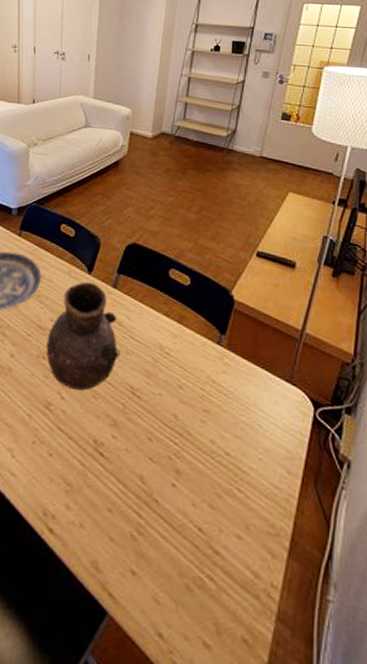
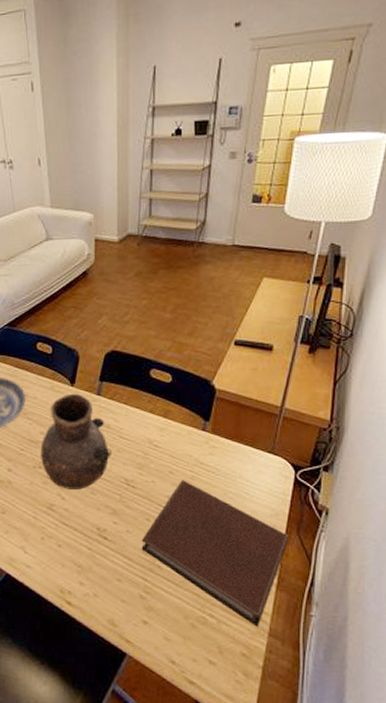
notebook: none [139,398,305,606] -> present [141,480,289,628]

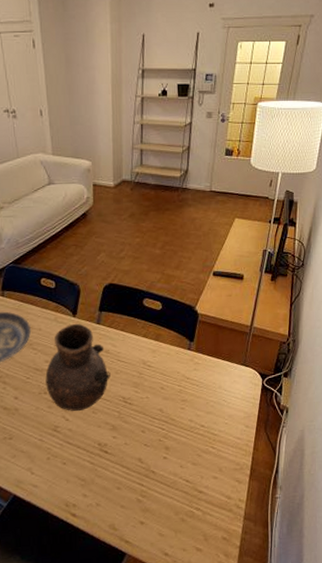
notebook: present [141,480,289,628] -> none [137,394,259,514]

